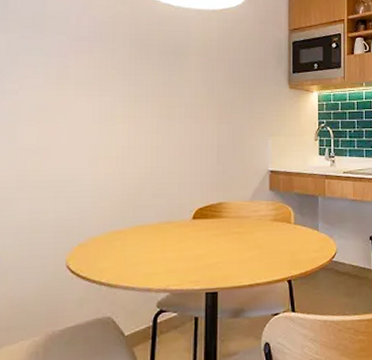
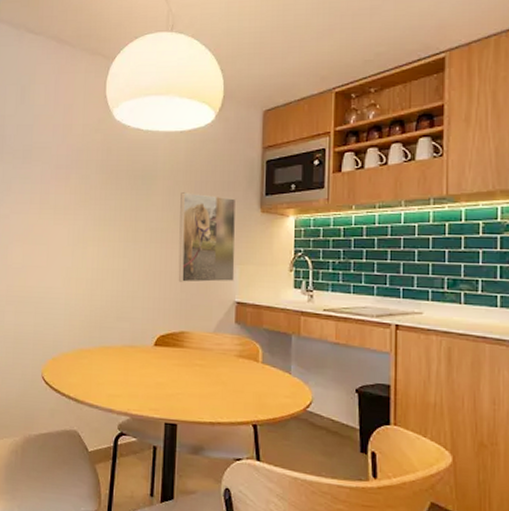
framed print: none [214,69,268,155] -> present [178,192,237,283]

